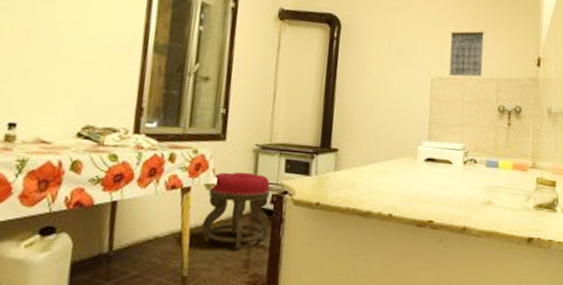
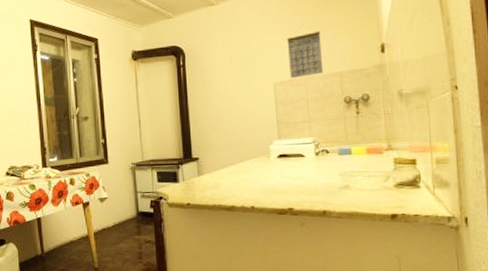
stool: present [201,171,271,250] -> none [102,185,153,245]

